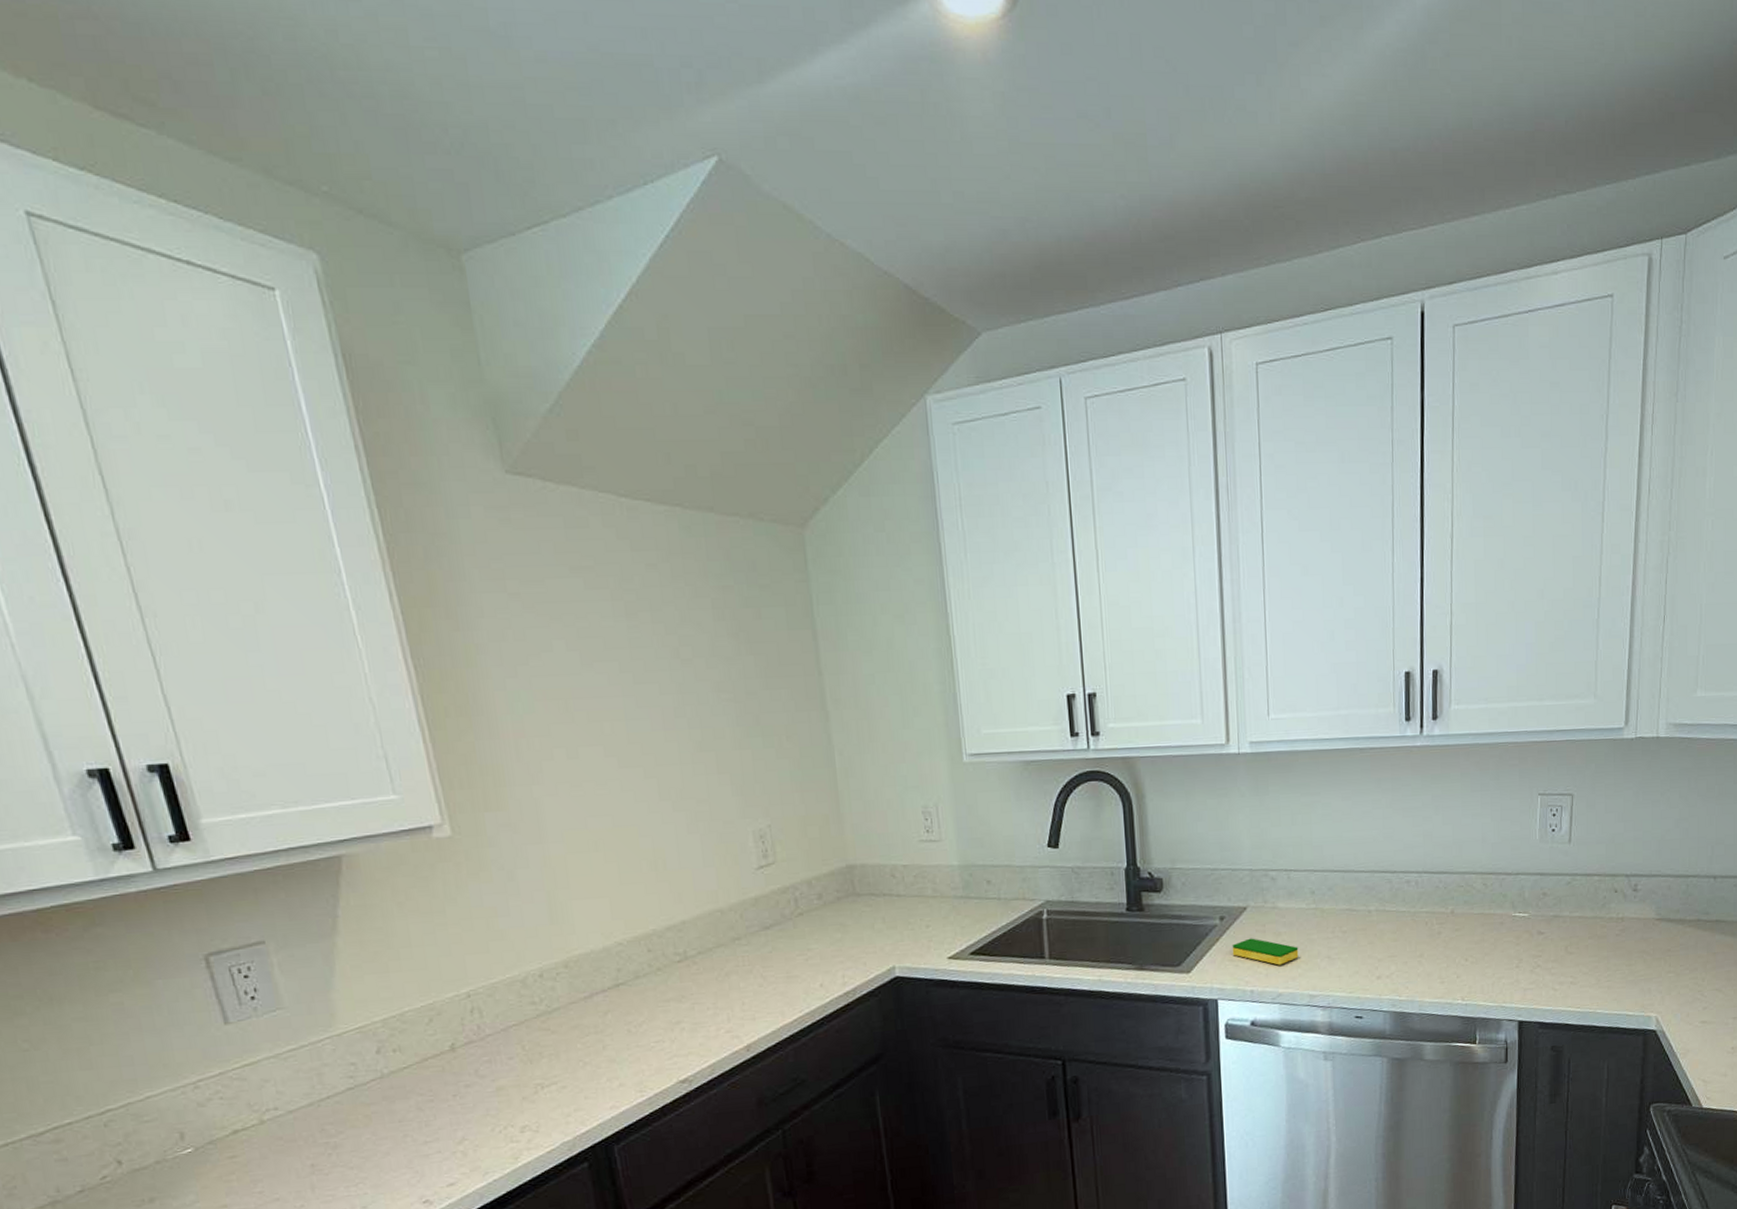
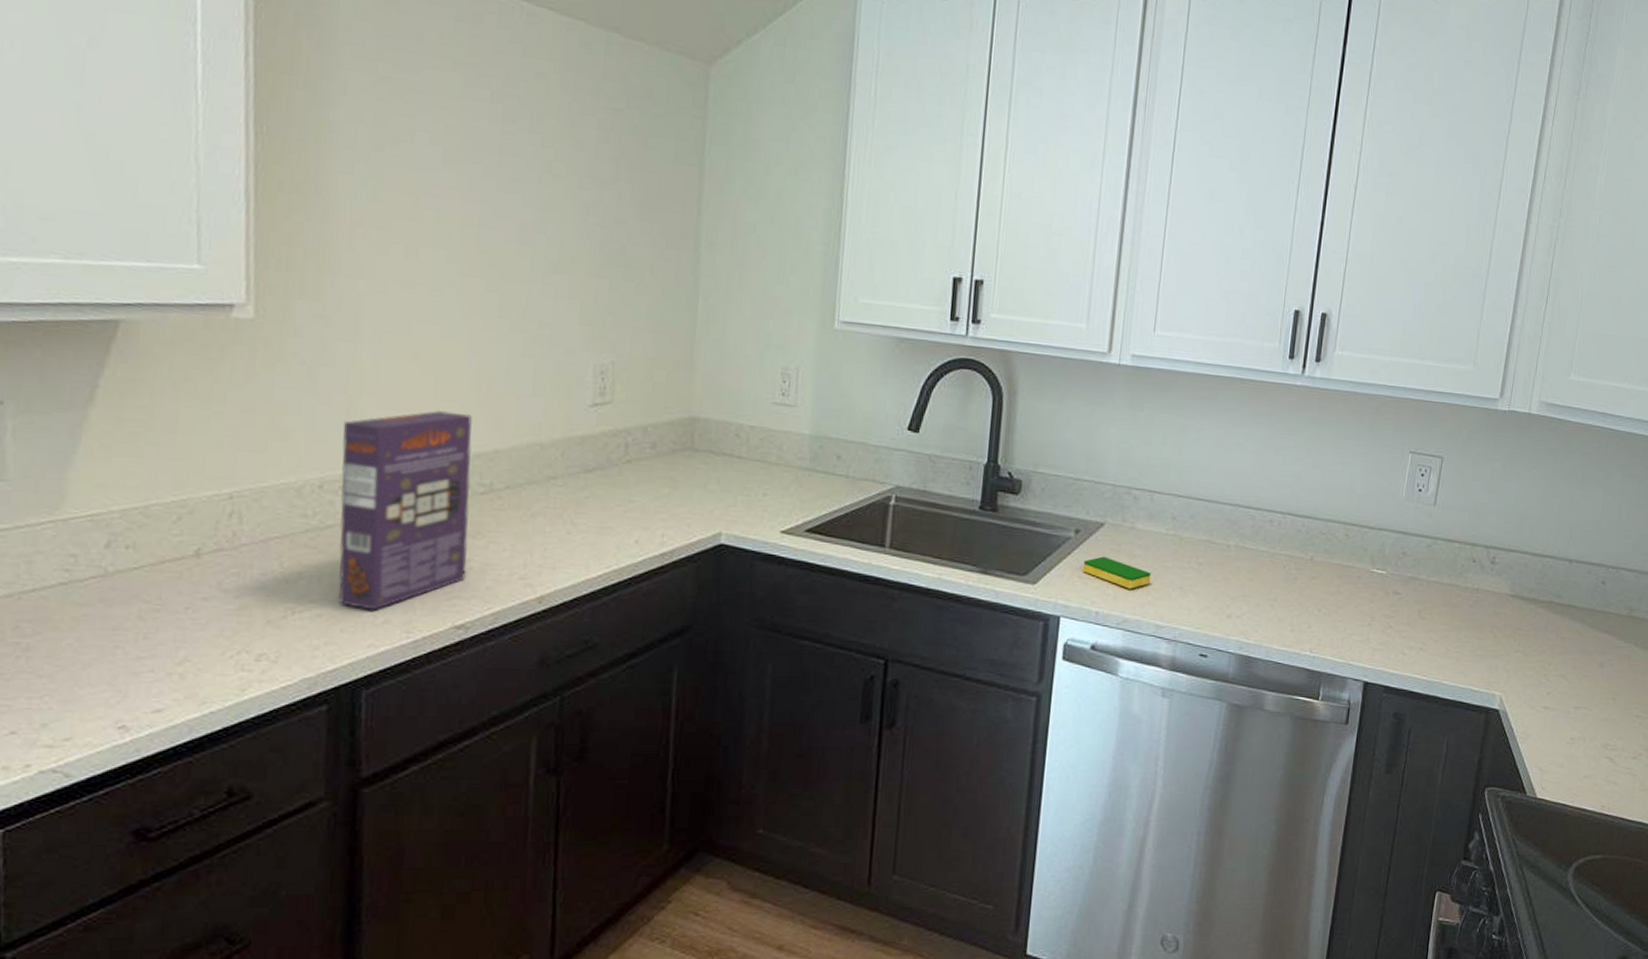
cereal box: none [547,893,680,1077] -> present [337,411,472,611]

